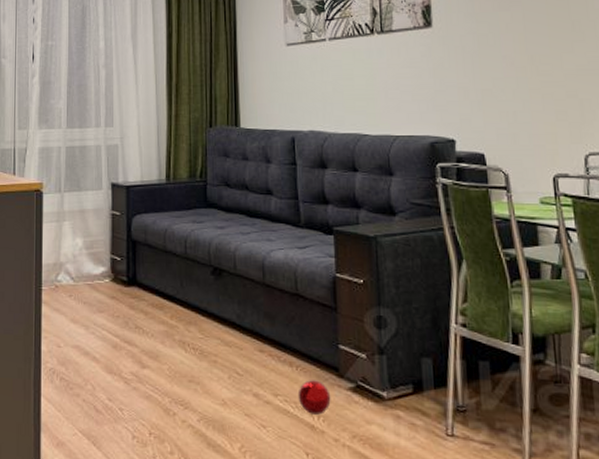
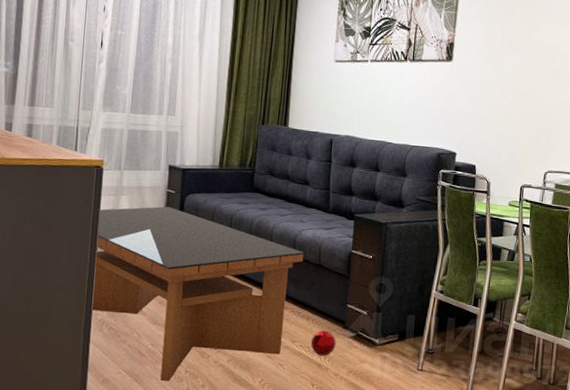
coffee table: none [39,230,277,446] -> present [90,206,304,382]

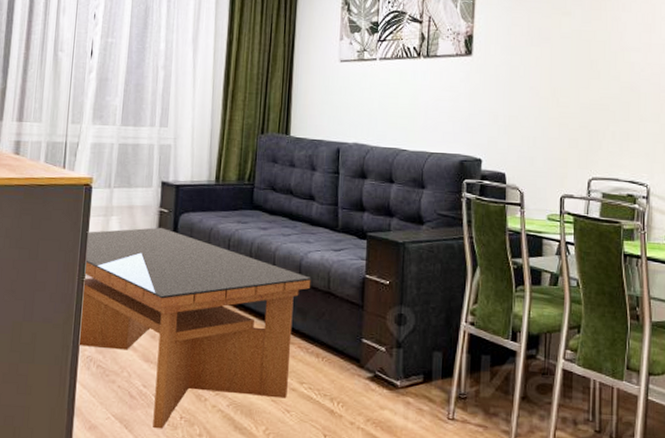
ball: present [310,330,336,356] -> none [321,370,351,401]

